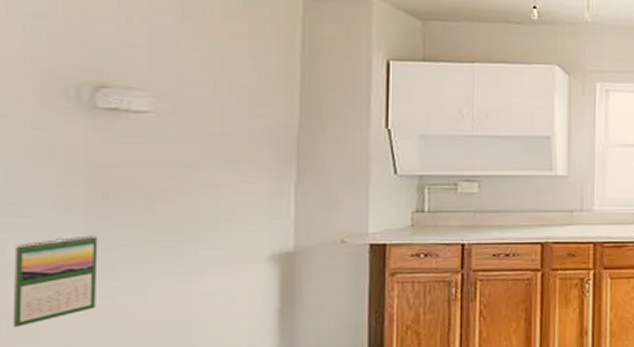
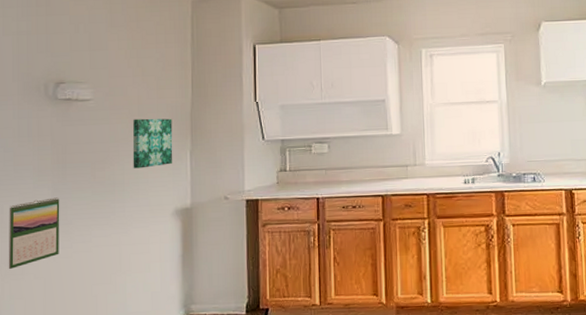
wall art: none [211,140,271,202] -> present [132,118,173,169]

